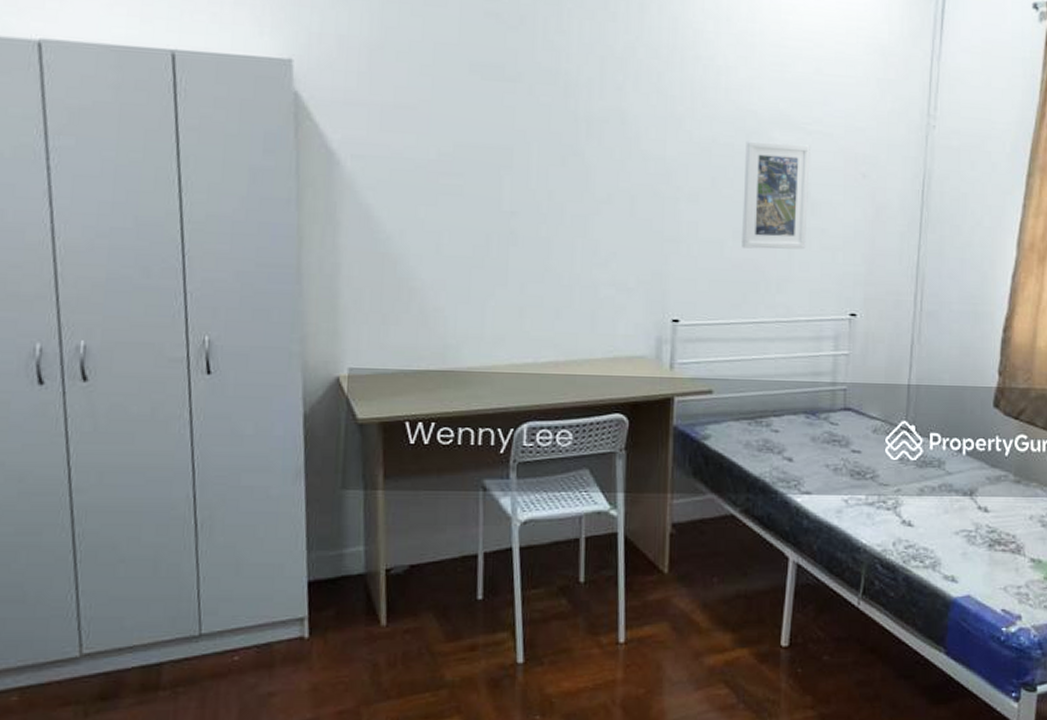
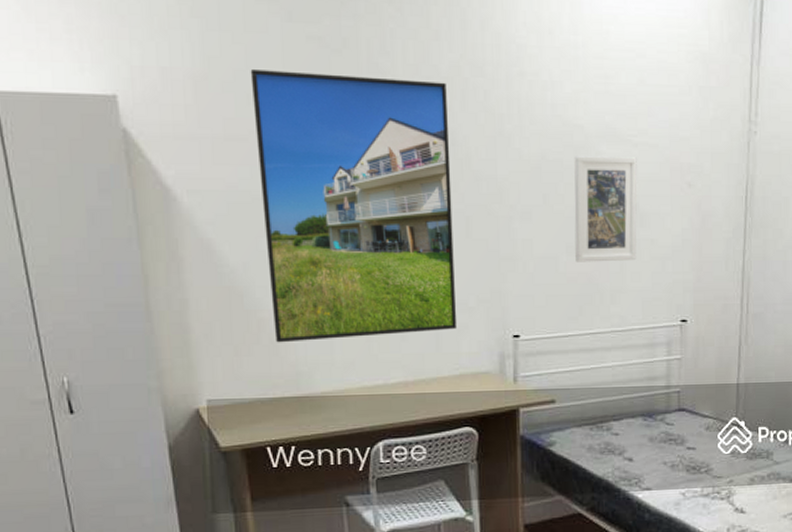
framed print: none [425,41,620,314] -> present [250,69,458,343]

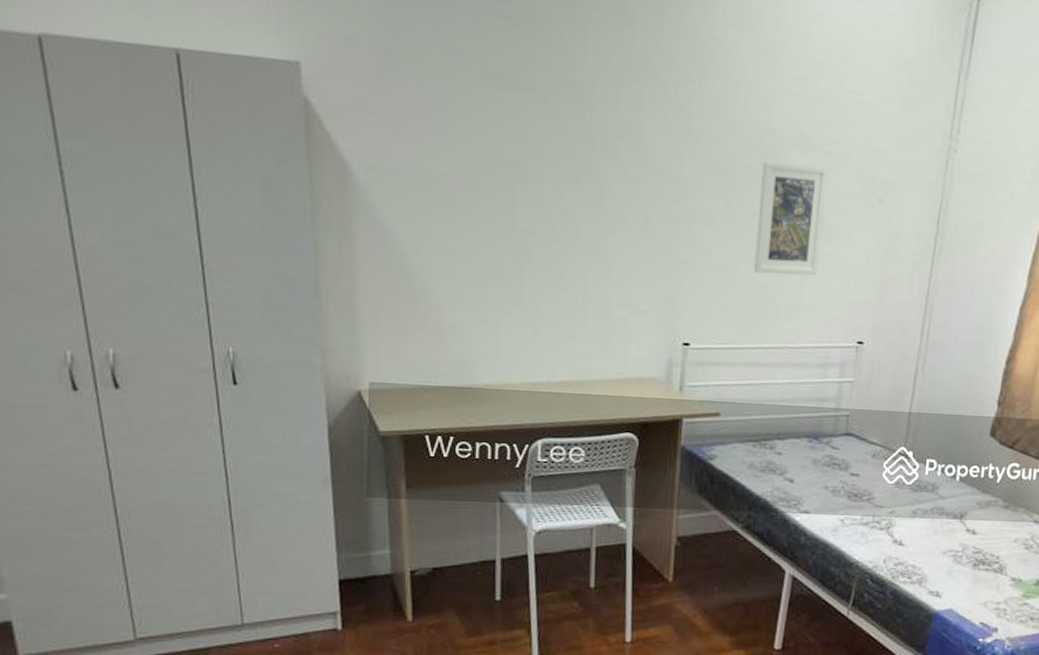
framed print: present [250,69,458,343] -> none [436,45,637,332]

